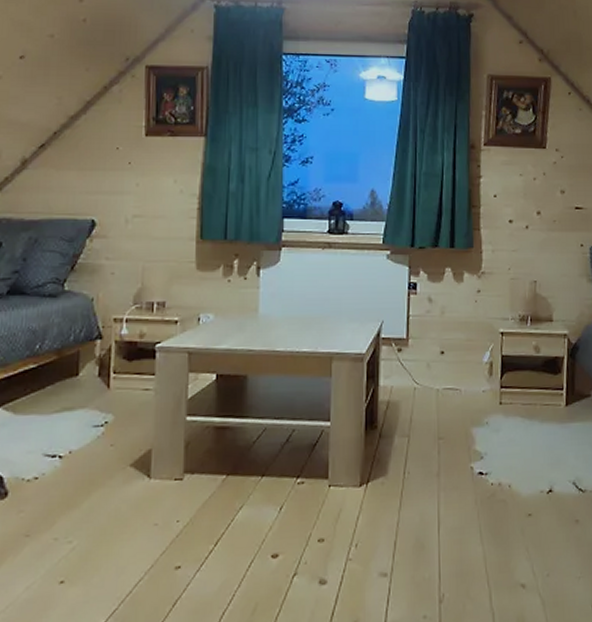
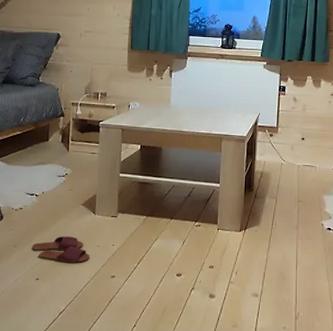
slippers: none [54,513,142,553] -> present [32,236,90,263]

